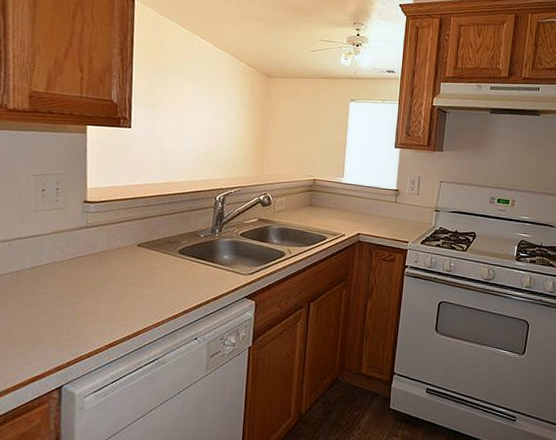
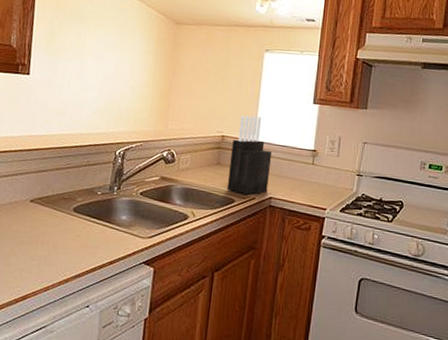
knife block: none [319,160,359,232] -> present [226,115,273,195]

